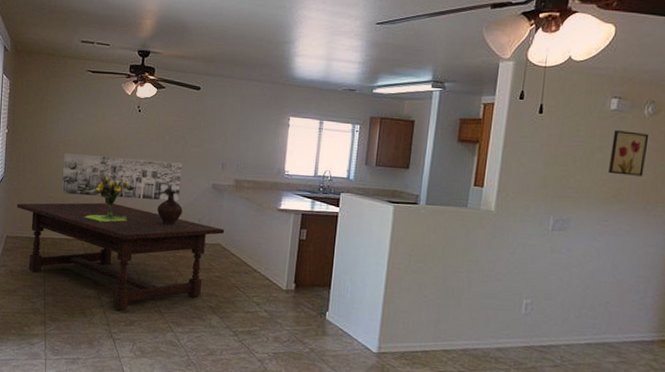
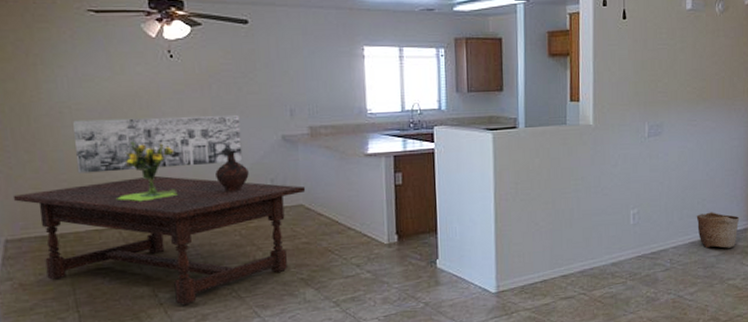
basket: none [596,316,647,358] -> present [696,212,740,248]
wall art: present [608,130,649,176] -> none [691,30,722,74]

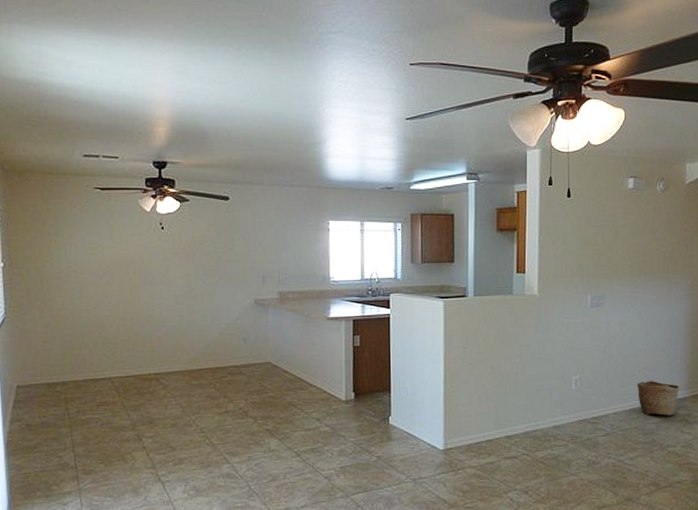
dining table: present [12,175,306,306] -> none [25,332,274,450]
wall art: present [73,115,243,174] -> none [78,280,220,329]
bouquet: present [117,142,178,202] -> none [111,302,163,356]
ceramic jug: present [215,150,249,192] -> none [196,311,225,349]

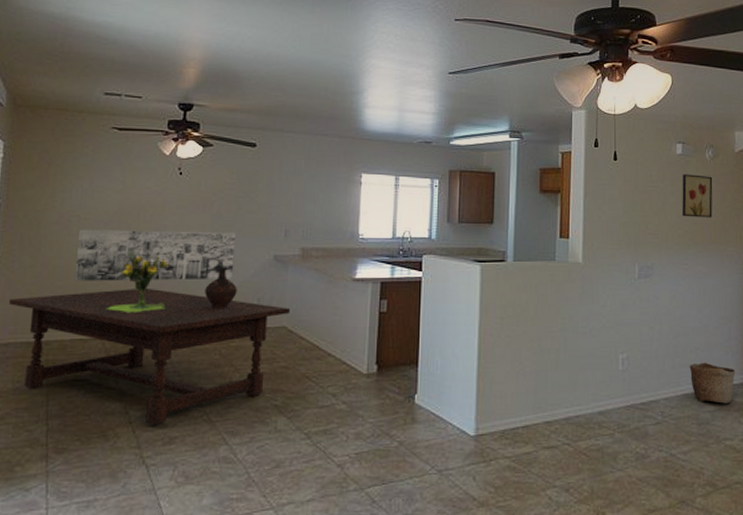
dining table: none [25,332,274,450] -> present [8,287,291,426]
wall art: none [78,280,220,329] -> present [74,229,236,281]
bouquet: none [111,302,163,356] -> present [107,253,168,314]
ceramic jug: none [196,311,225,349] -> present [205,267,237,309]
wall art: none [633,207,663,249] -> present [682,174,713,218]

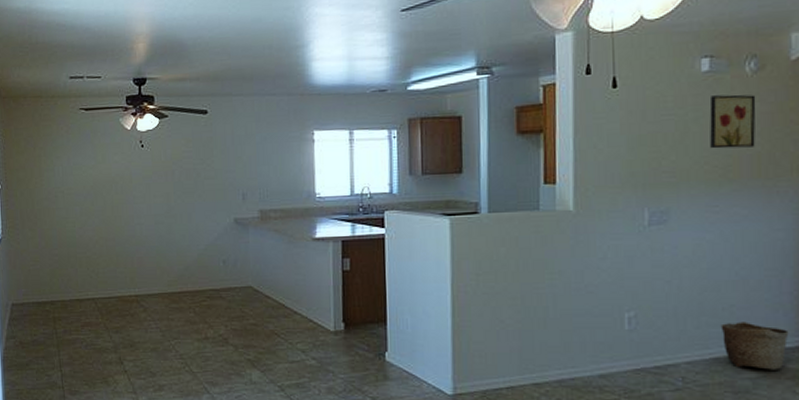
dining table: present [8,287,291,426] -> none [19,253,255,375]
wall art: present [74,229,236,281] -> none [64,199,199,249]
bouquet: present [107,253,168,314] -> none [95,222,143,277]
ceramic jug: present [205,267,237,309] -> none [175,231,204,271]

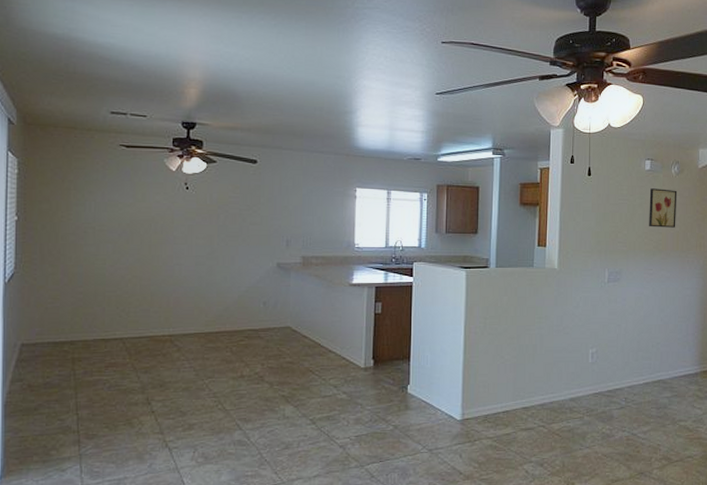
basket: present [720,322,789,370] -> none [650,355,691,391]

